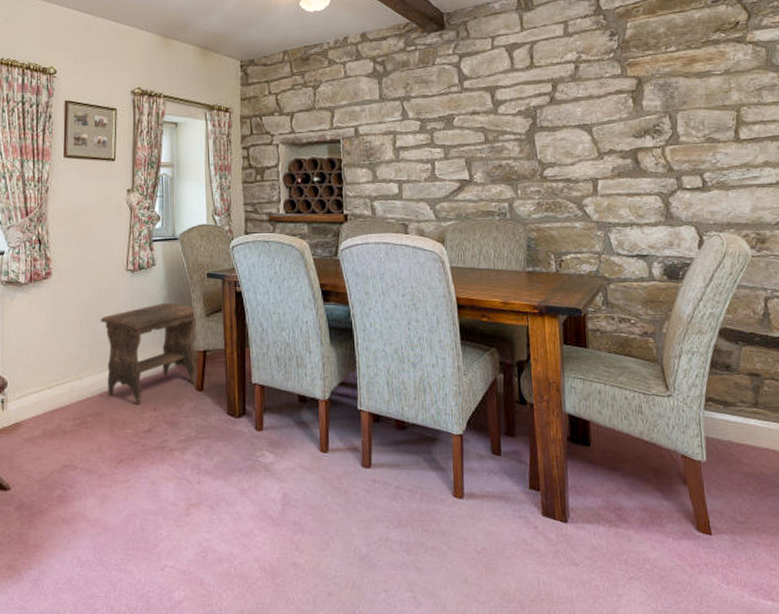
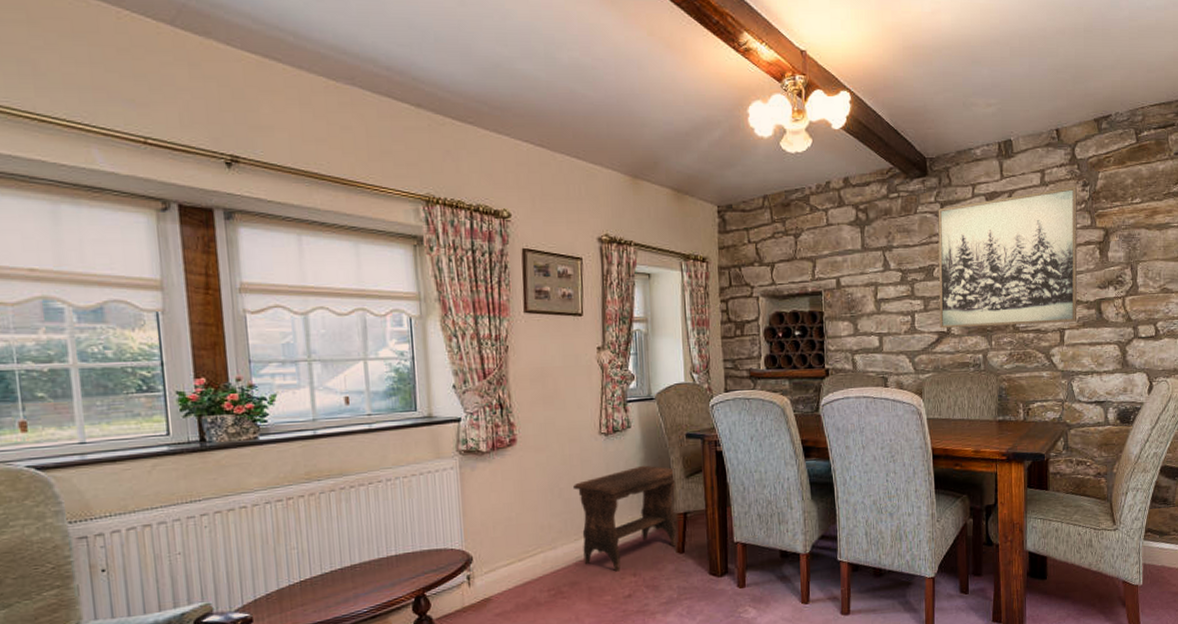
wall art: none [456,37,612,177] -> present [938,187,1078,329]

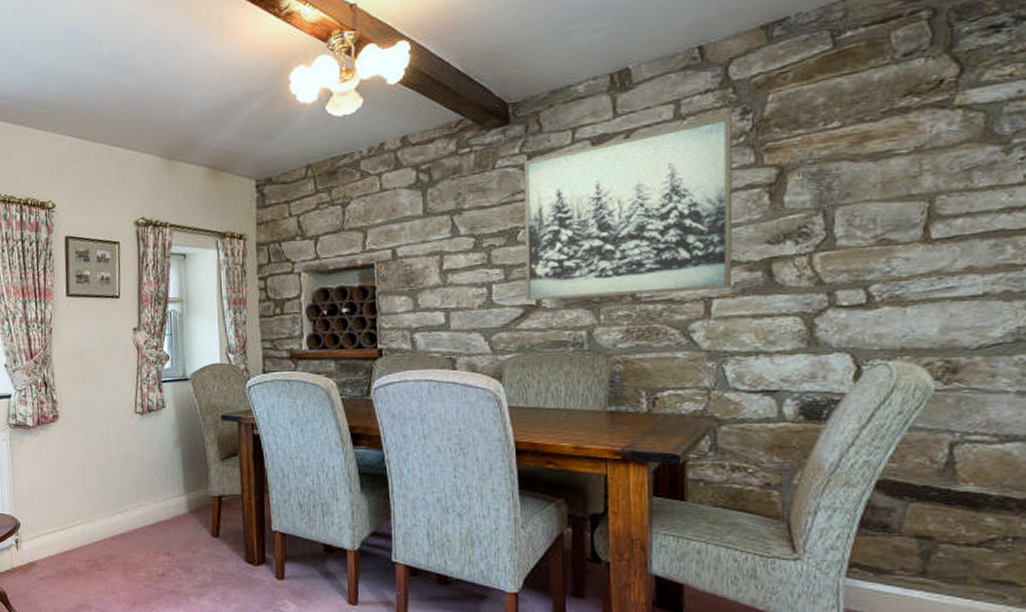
footstool: present [572,465,677,572] -> none [109,445,212,550]

